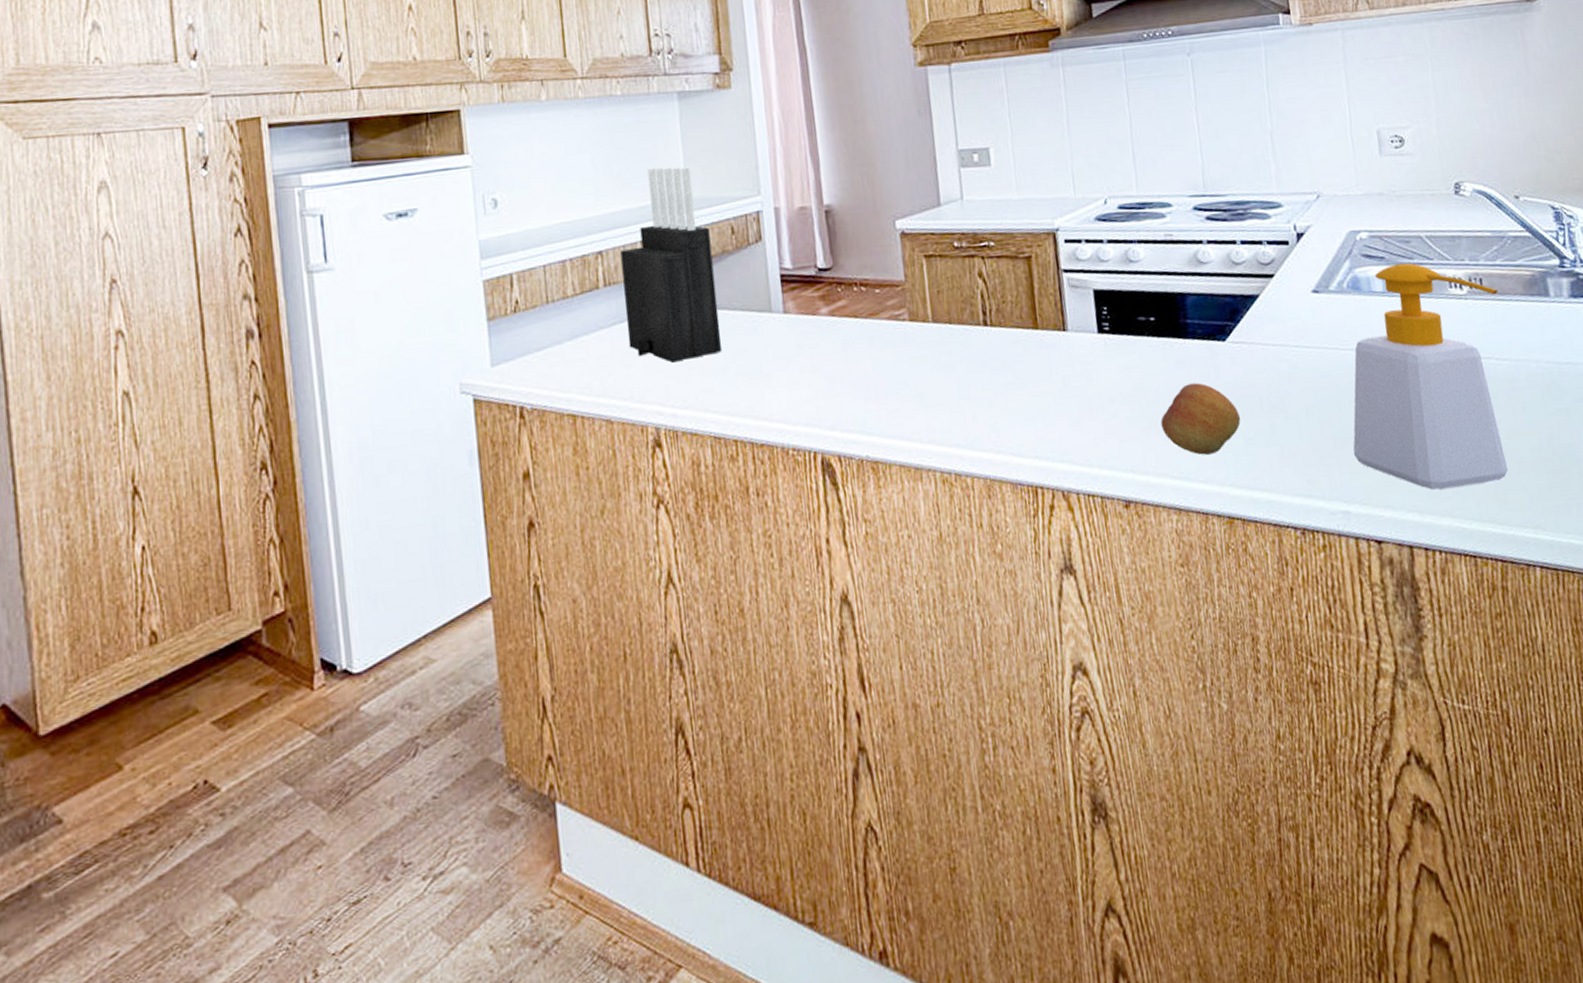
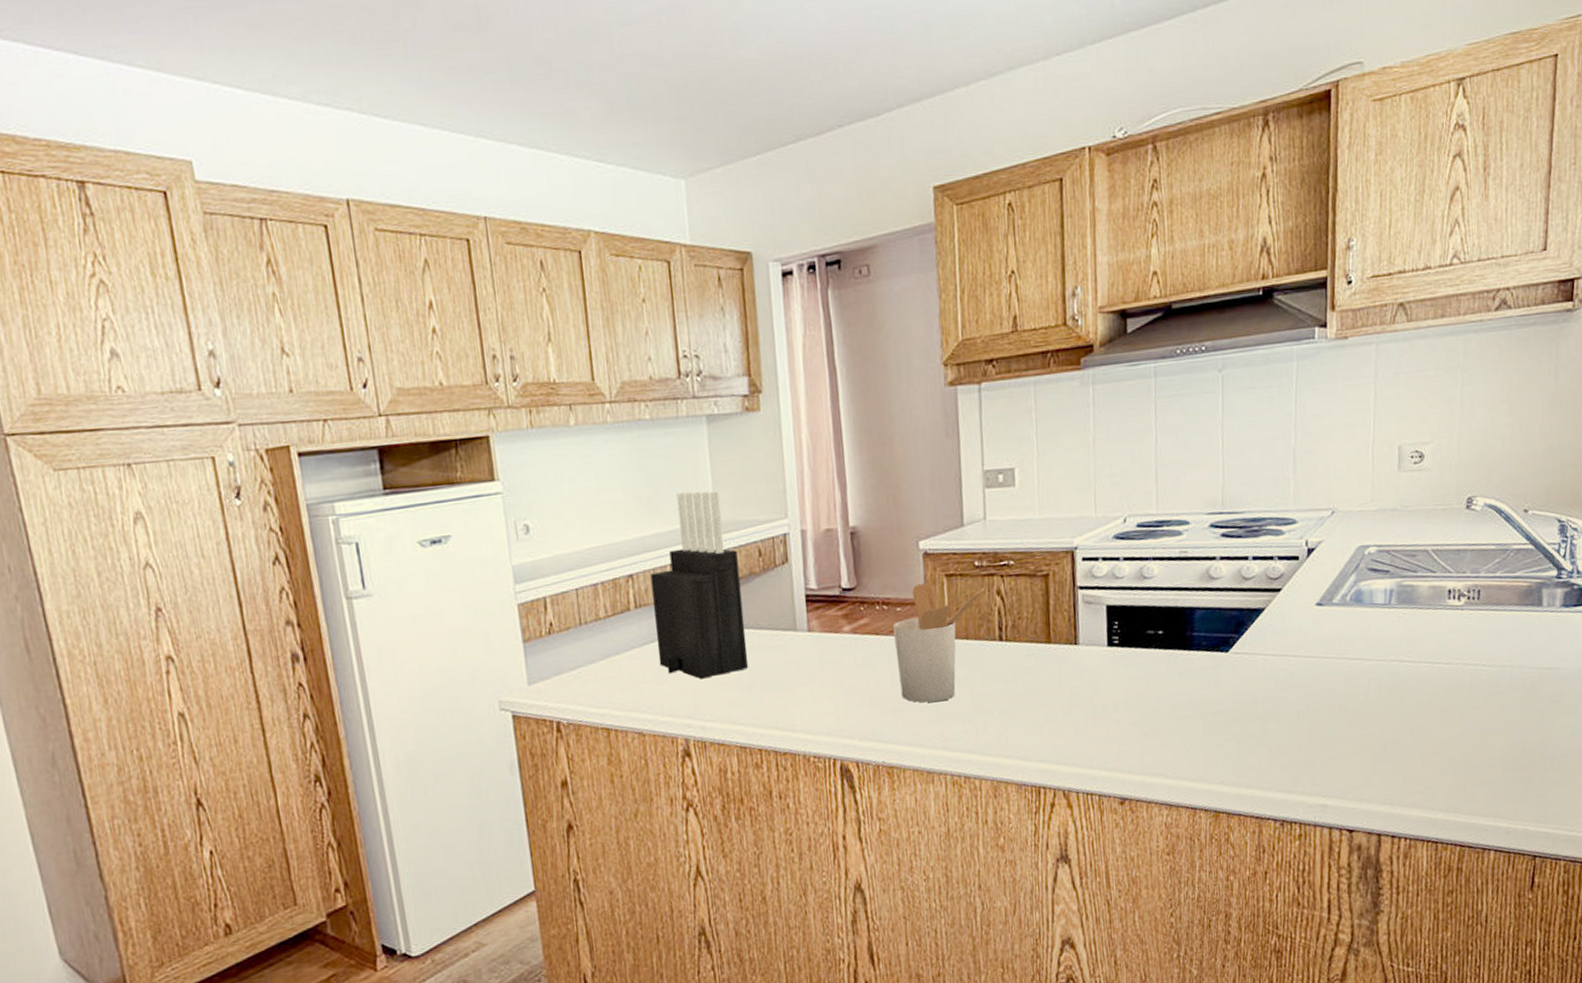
utensil holder: none [871,262,967,392] -> present [892,582,986,703]
fruit: present [1160,382,1241,455] -> none [1160,691,1236,757]
soap bottle: present [1353,263,1509,490] -> none [1337,576,1494,785]

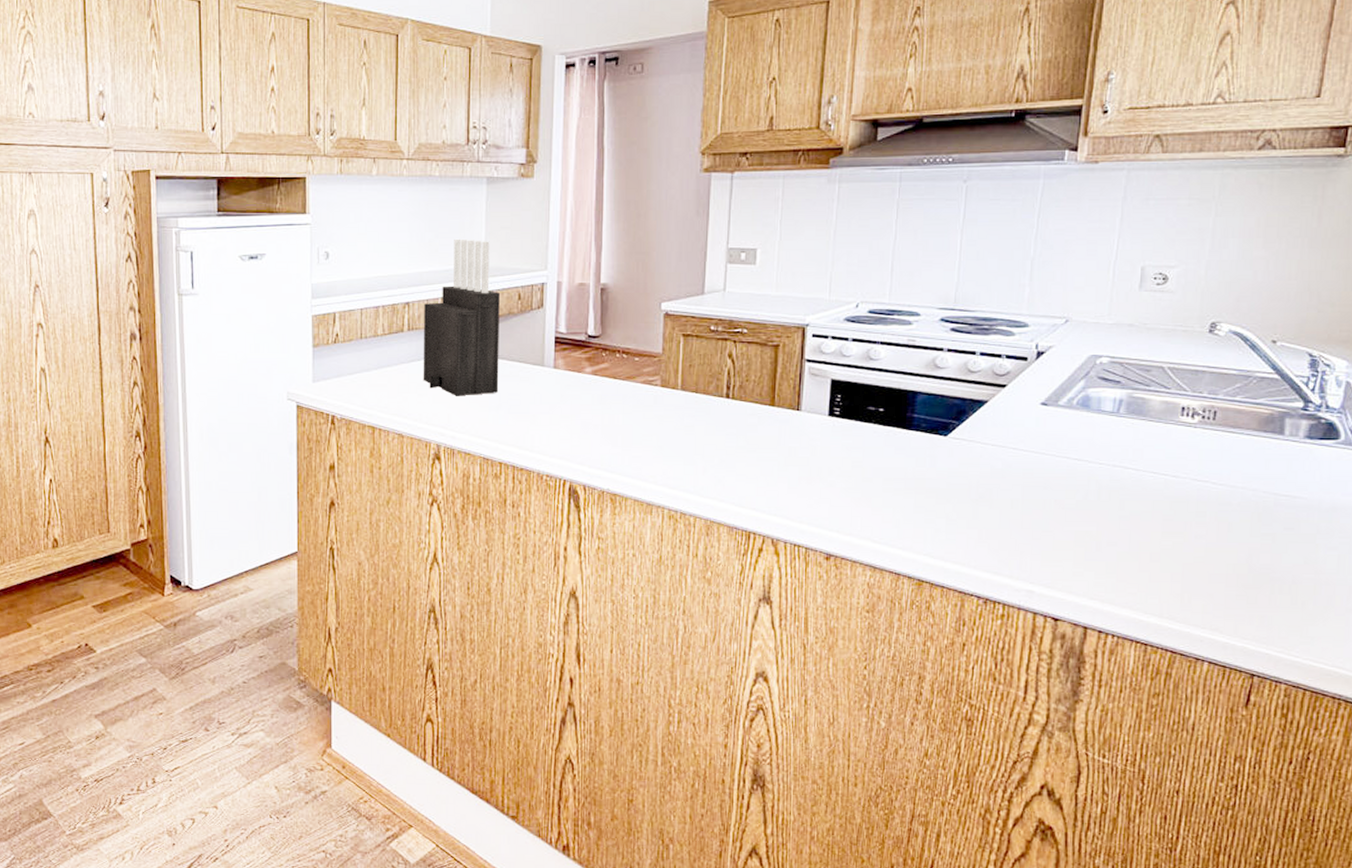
utensil holder: present [892,582,986,703] -> none [629,339,718,444]

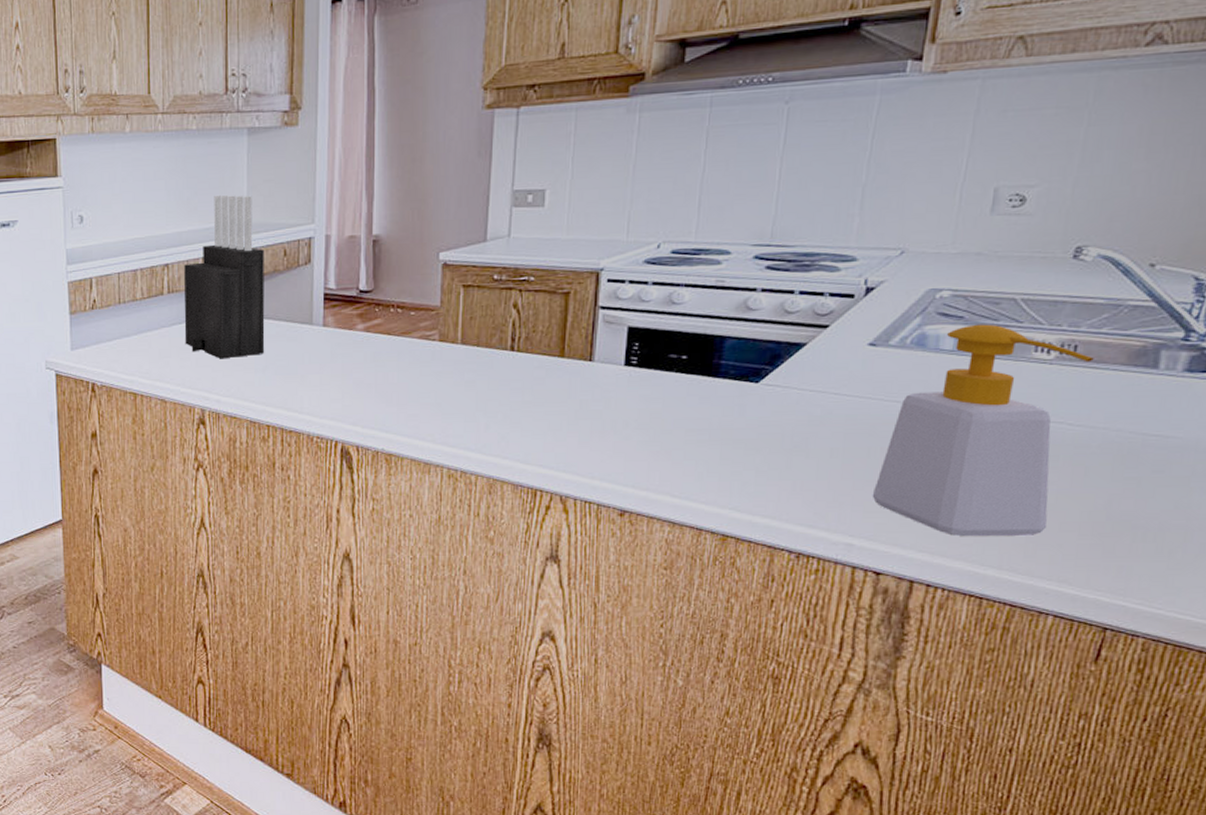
soap bottle: none [1048,389,1231,586] -> present [872,324,1094,536]

